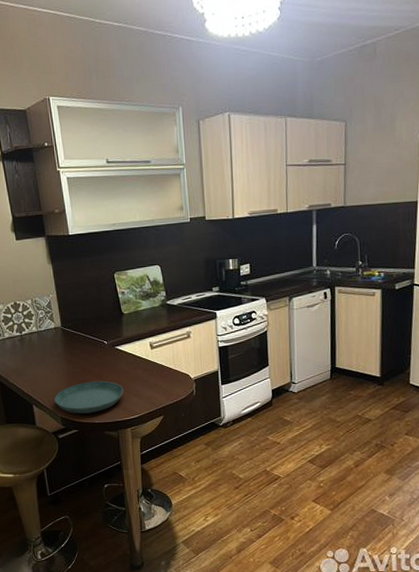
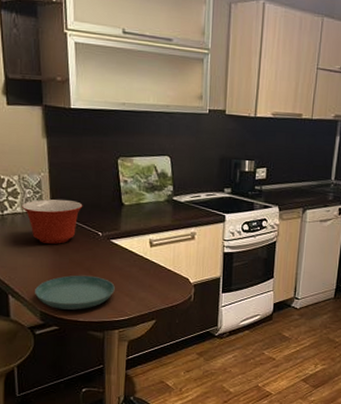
mixing bowl: none [37,315,88,356] -> present [22,199,83,244]

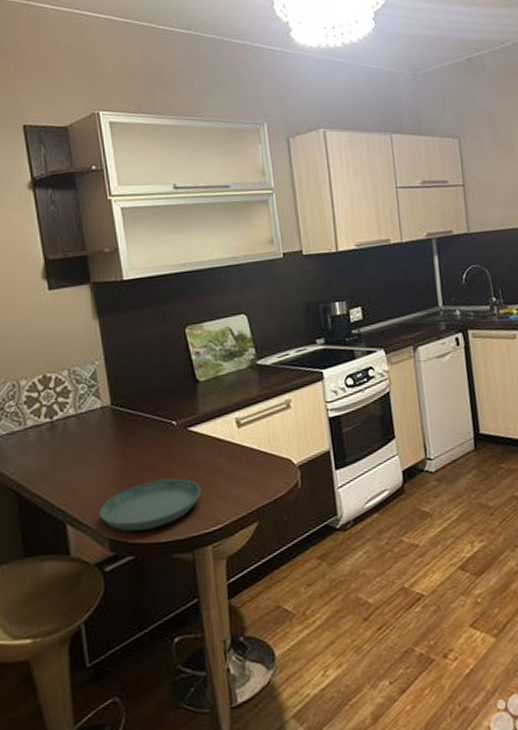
mixing bowl: present [22,199,83,244] -> none [75,387,150,448]

